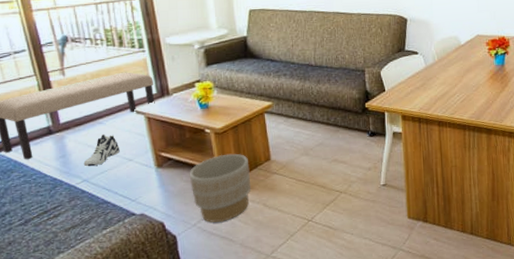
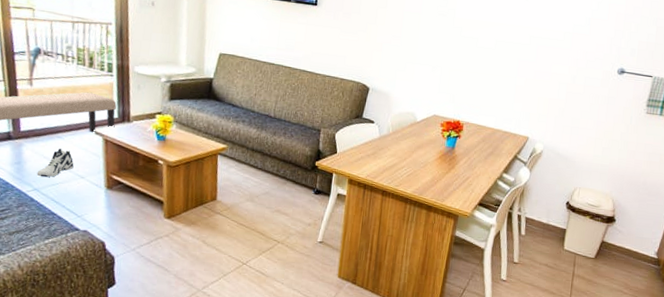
planter: present [189,153,251,223] -> none [136,187,196,251]

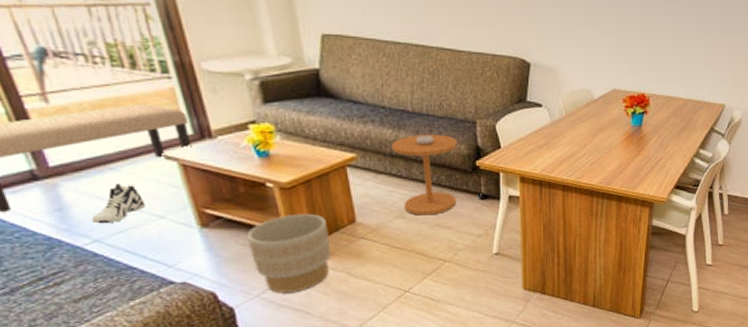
planter: none [136,187,196,251] -> present [246,213,332,293]
side table: none [253,135,304,202] -> present [391,135,457,216]

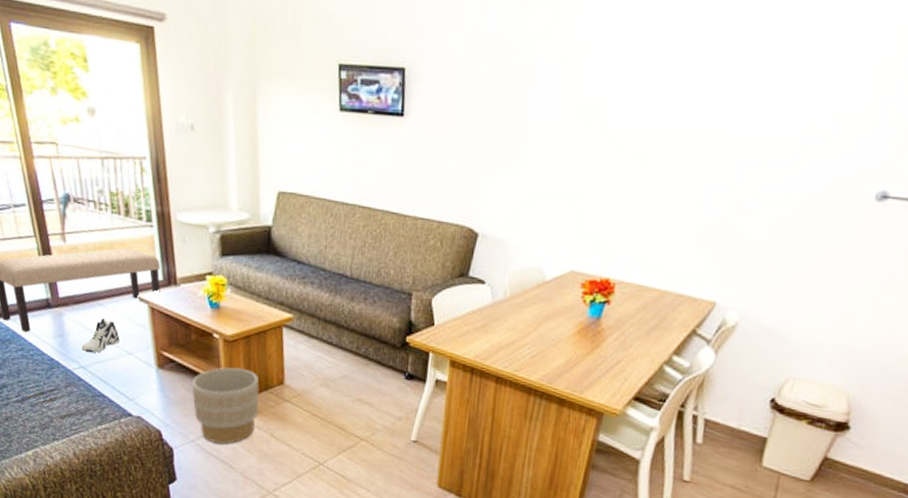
side table: present [391,135,457,216] -> none [326,301,390,389]

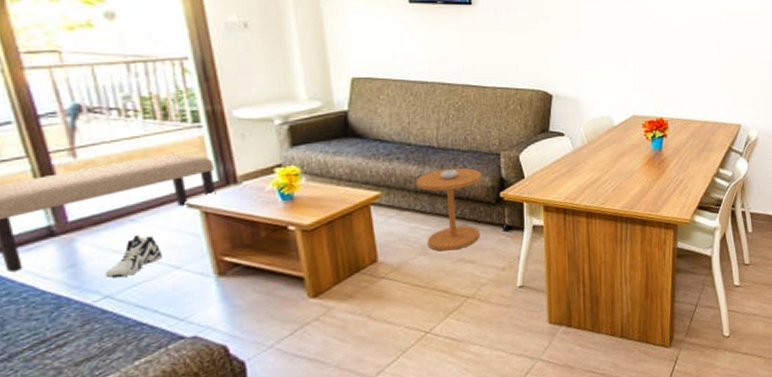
planter: present [191,367,259,444] -> none [264,255,351,342]
side table: none [326,301,390,389] -> present [416,168,481,251]

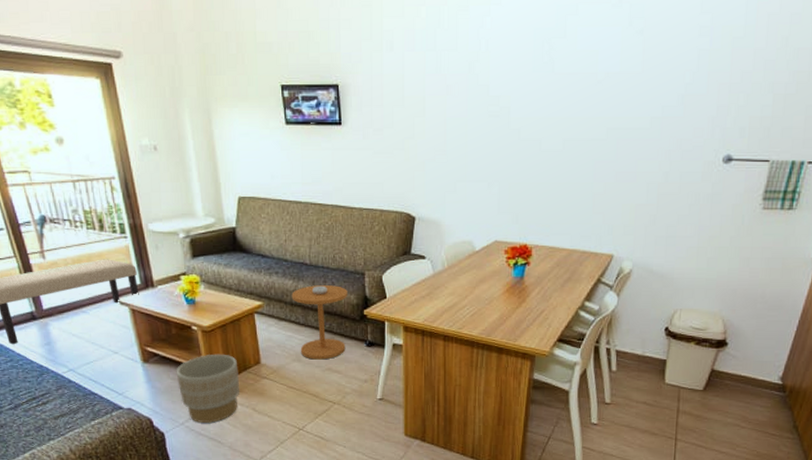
sneaker: present [105,235,162,279] -> none [69,324,105,357]
planter: none [264,255,351,342] -> present [176,353,240,423]

